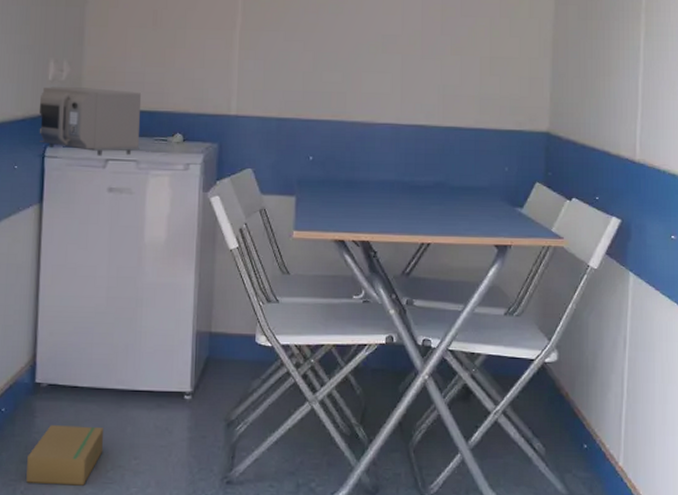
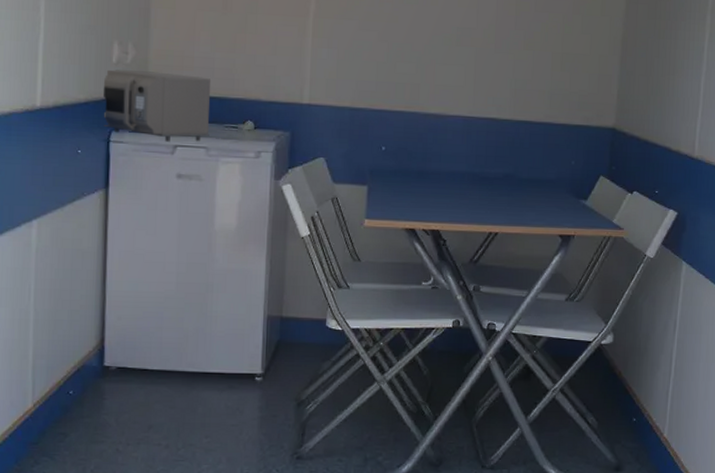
box: present [26,425,104,486] -> none [96,407,175,463]

